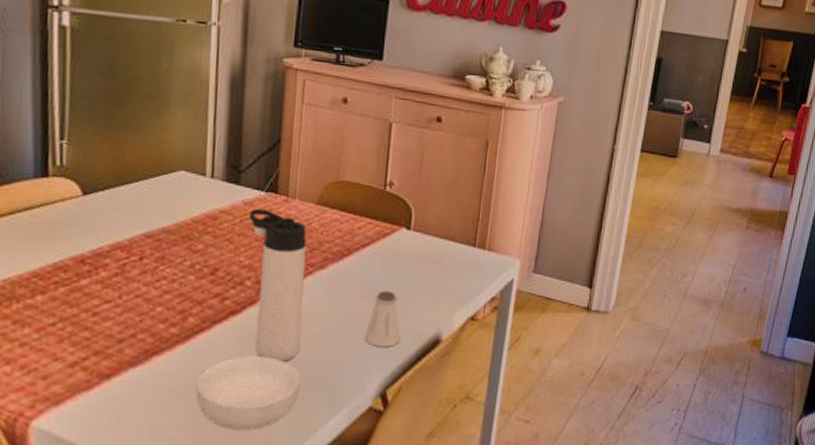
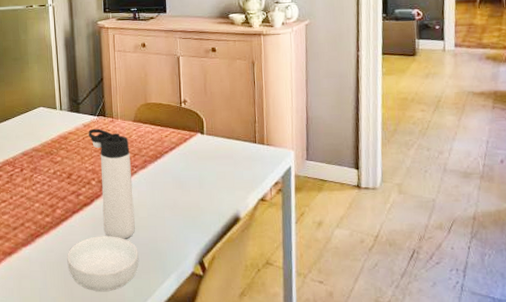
saltshaker: present [365,290,401,347] -> none [181,182,209,225]

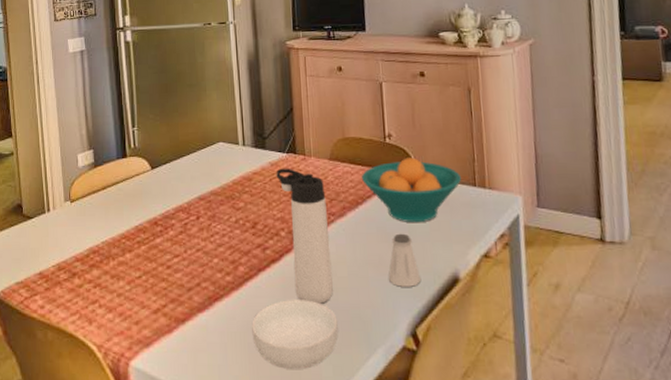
fruit bowl: none [160,119,245,173] -> present [361,157,462,222]
saltshaker: none [181,182,209,225] -> present [389,233,422,287]

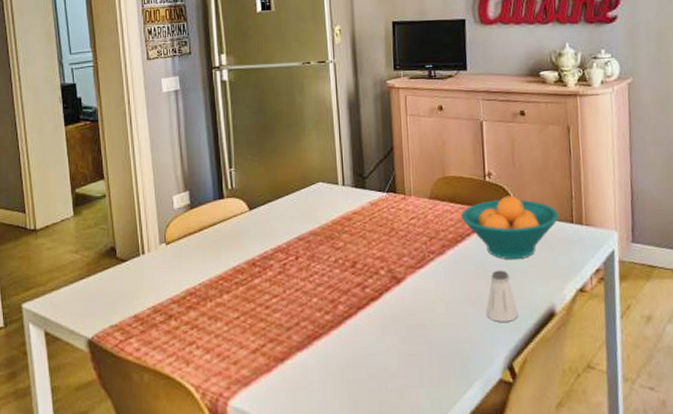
cereal bowl: present [252,300,338,369] -> none [351,336,437,404]
thermos bottle: present [276,168,333,304] -> none [376,207,432,340]

